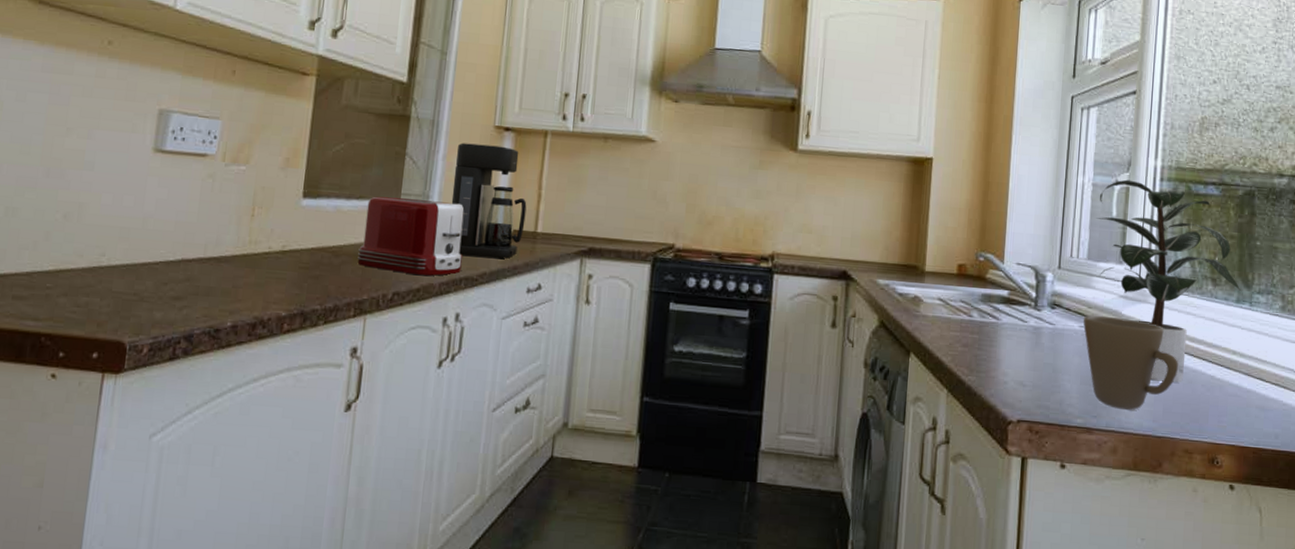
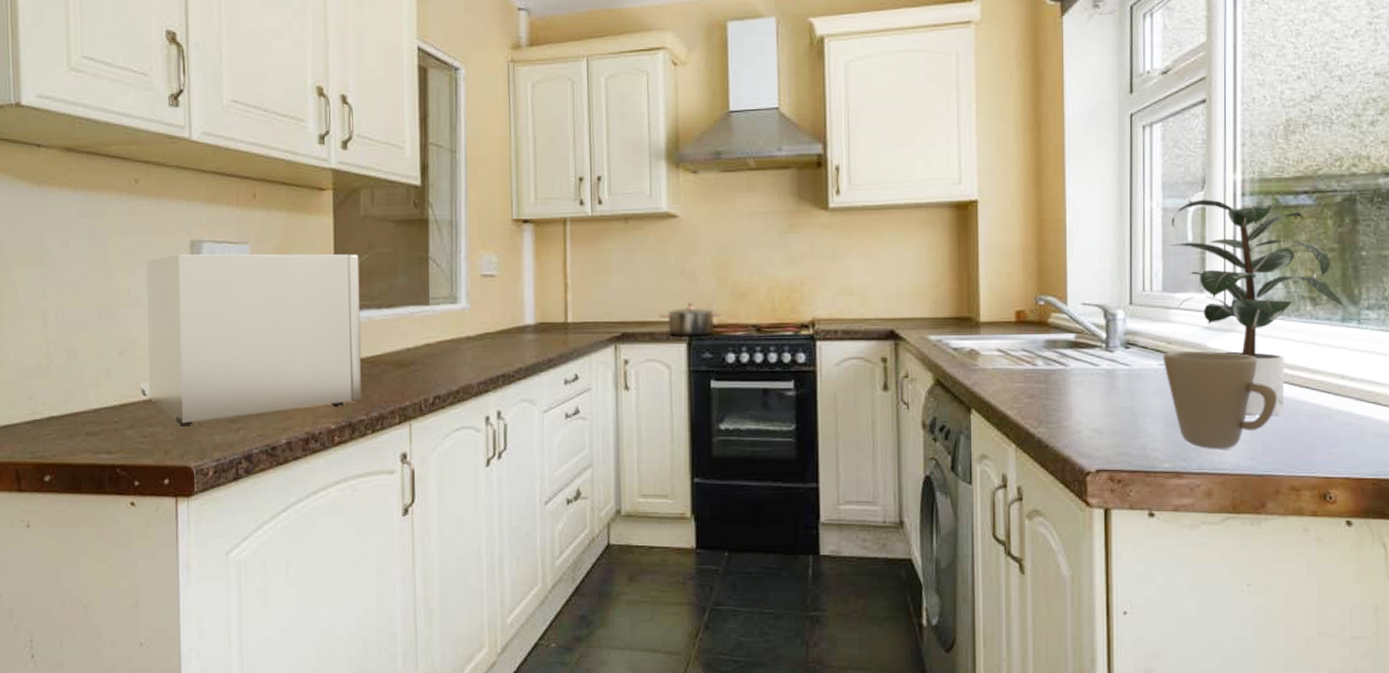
microwave: none [80,121,335,299] -> present [140,253,362,426]
toaster: present [357,196,464,276] -> none [395,302,497,378]
coffee maker: present [451,142,527,260] -> none [478,239,555,353]
cooking pot: none [627,224,688,259] -> present [659,302,722,336]

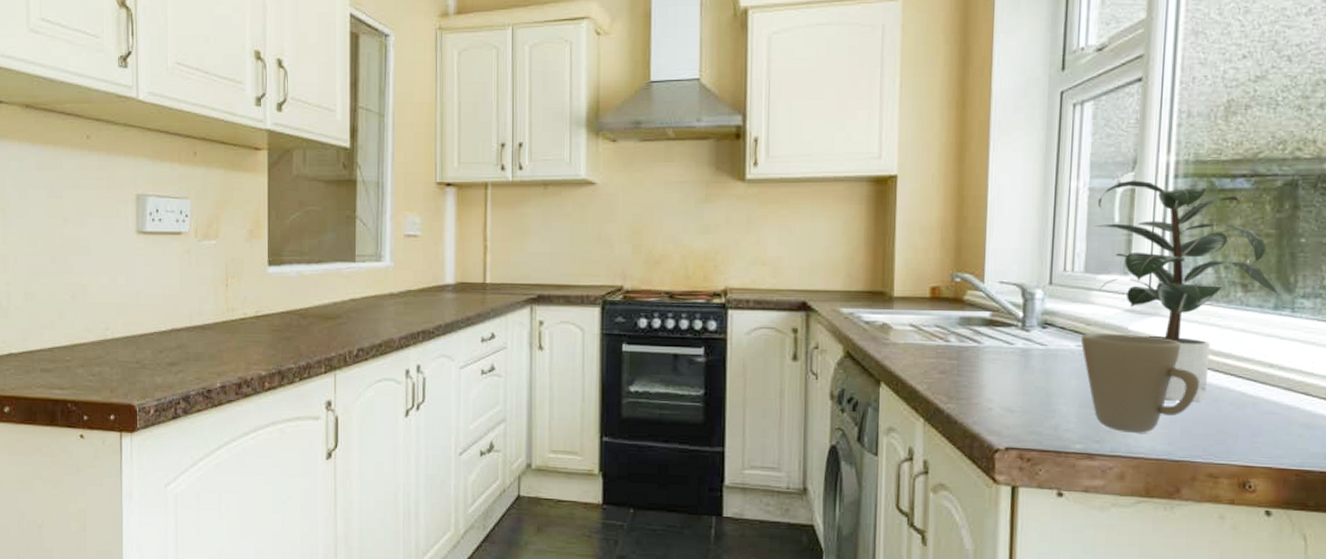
microwave: present [140,253,362,426] -> none [89,206,291,367]
cooking pot: present [659,302,722,336] -> none [574,267,636,300]

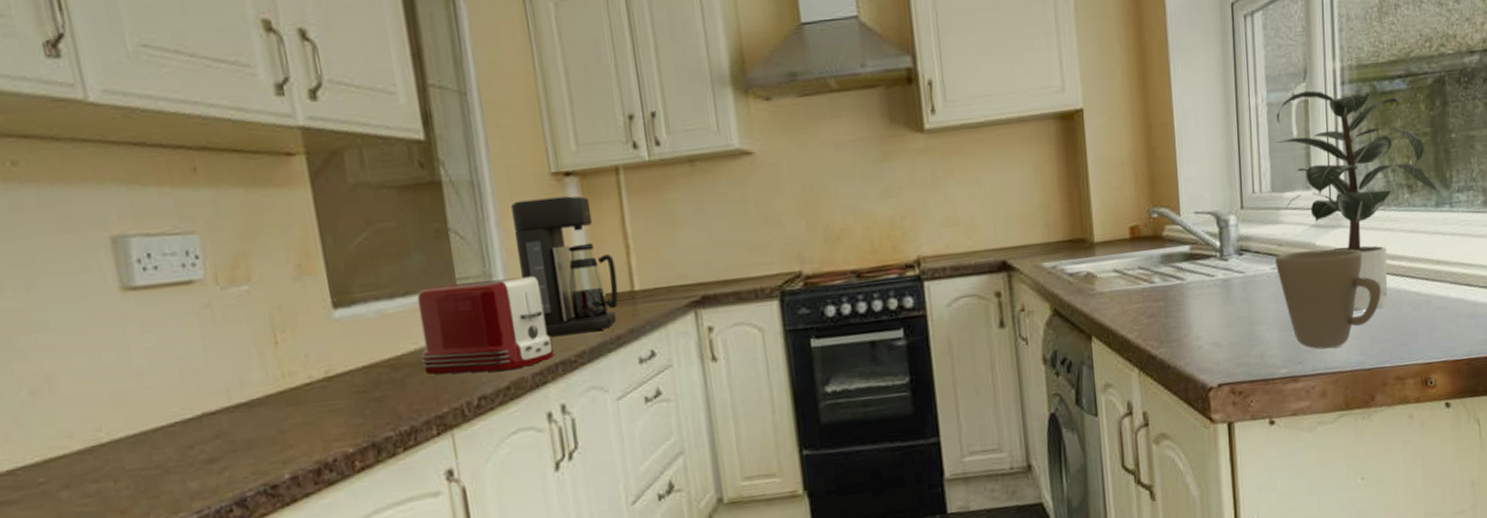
toaster: none [323,259,418,332] -> present [416,276,554,375]
coffee maker: none [402,201,474,312] -> present [511,196,619,337]

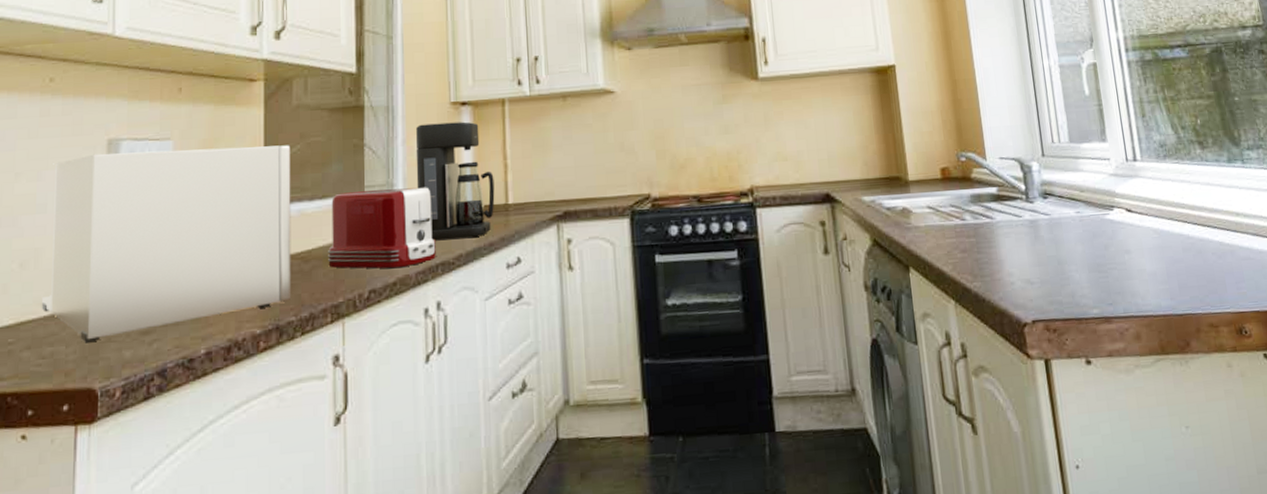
microwave: none [43,233,385,477] -> present [41,145,292,343]
mug: present [1274,248,1382,350] -> none [1077,196,1185,293]
potted plant: present [1276,90,1441,311] -> none [1069,55,1231,257]

